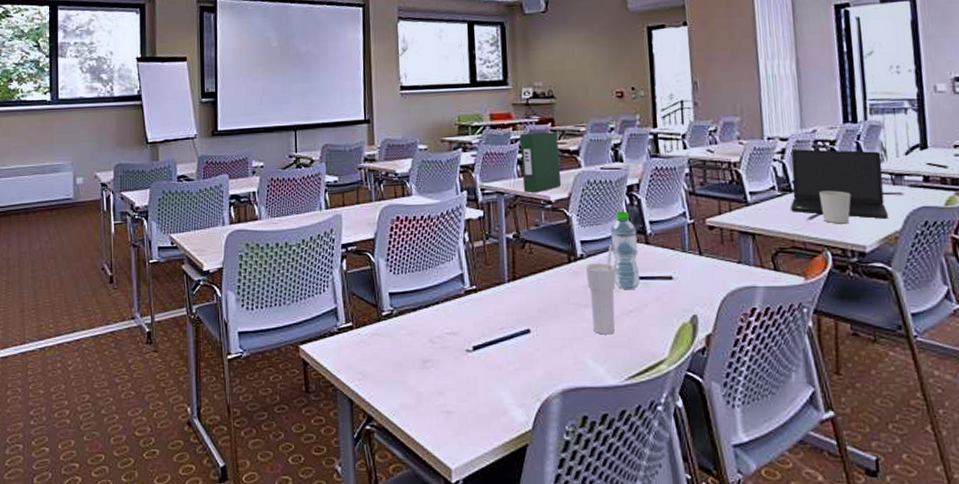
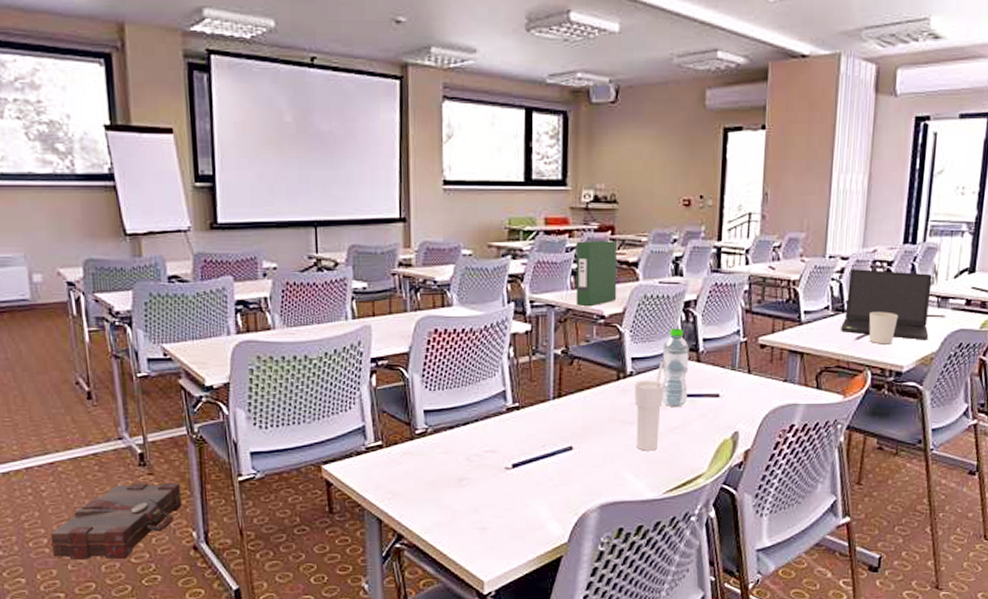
briefcase: none [71,359,180,432] -> present [50,482,182,560]

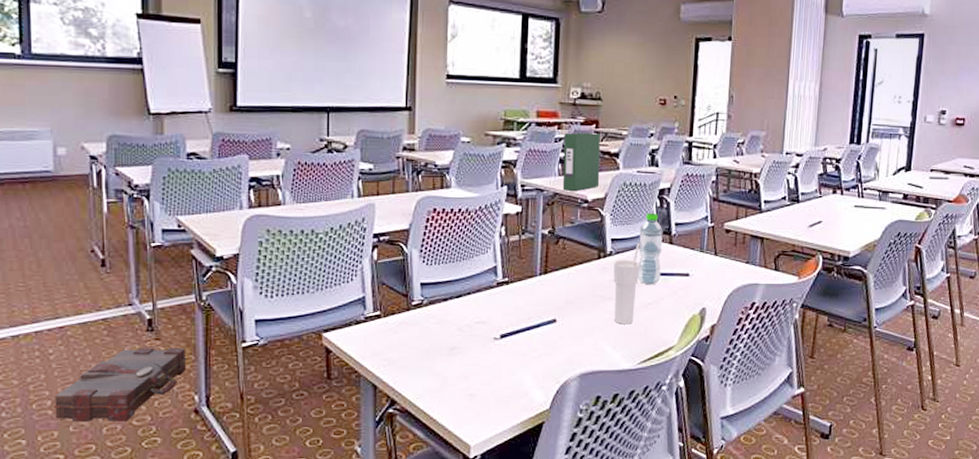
laptop: present [841,269,933,340] -> none [796,165,875,229]
dixie cup: present [869,311,899,345] -> none [820,202,846,232]

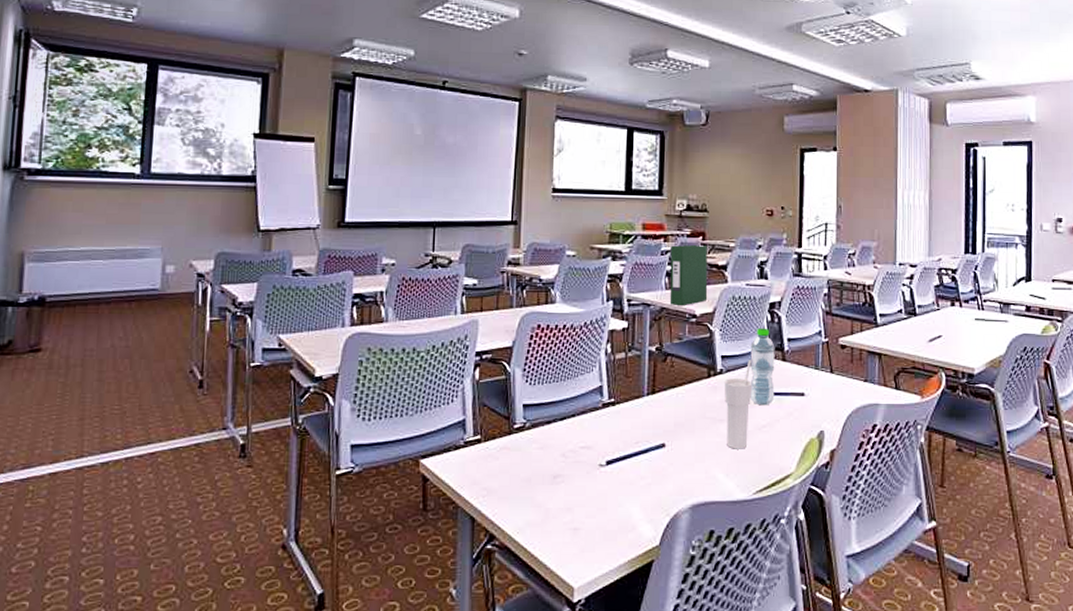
briefcase: present [54,347,187,422] -> none [136,475,278,558]

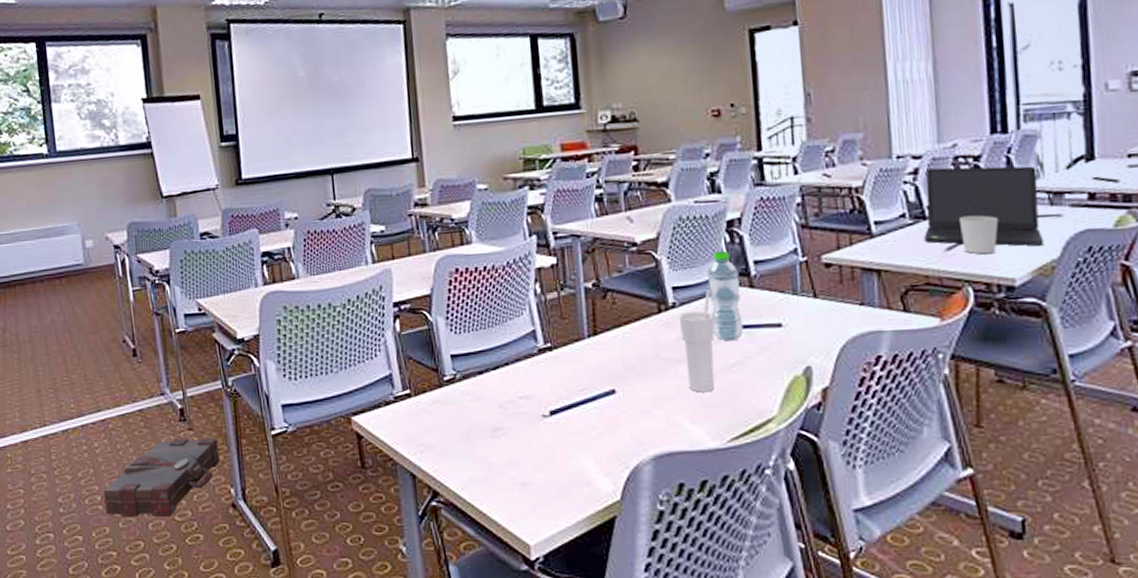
briefcase: none [136,475,278,558] -> present [103,437,220,517]
binder: present [669,245,708,305] -> none [597,161,649,234]
laptop: none [914,276,995,344] -> present [924,165,1044,246]
dixie cup: none [940,315,966,347] -> present [959,215,999,255]

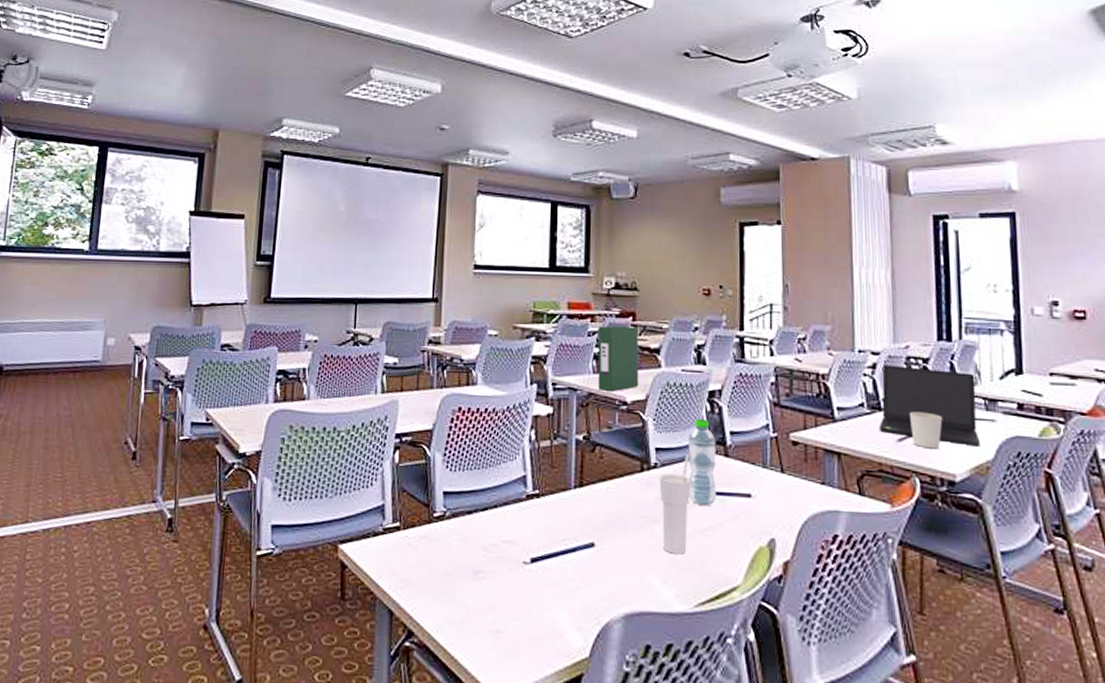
briefcase: present [103,437,220,517] -> none [70,549,202,633]
binder: none [597,161,649,234] -> present [598,326,639,391]

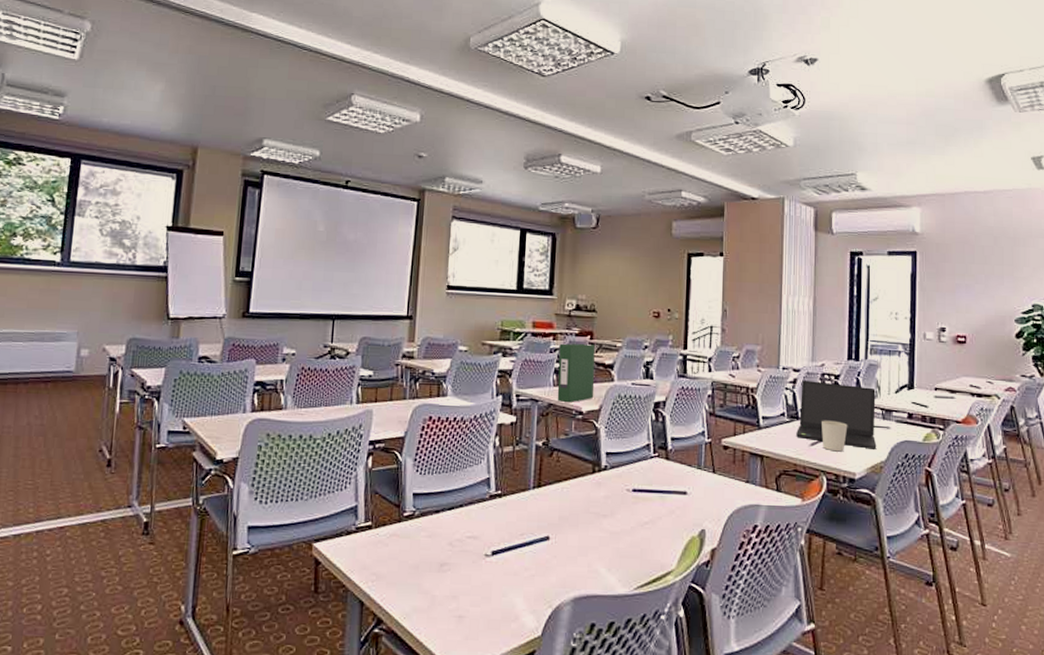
cup: present [660,454,691,555] -> none [608,457,636,545]
water bottle: present [688,418,717,507] -> none [633,426,659,503]

